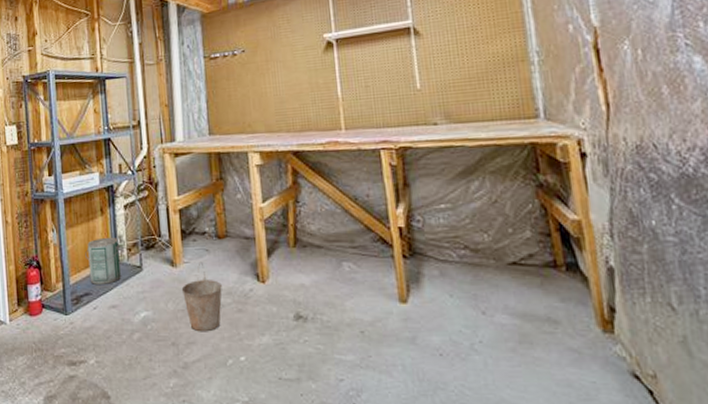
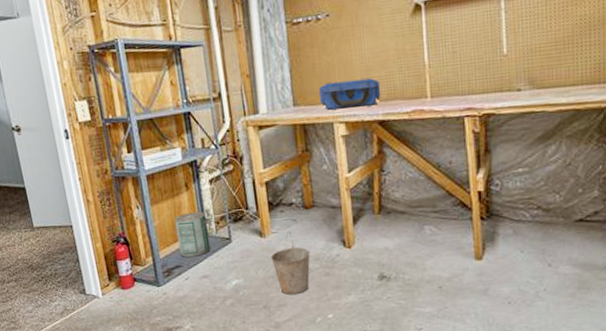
toolbox: none [234,110,294,140] -> present [319,78,380,110]

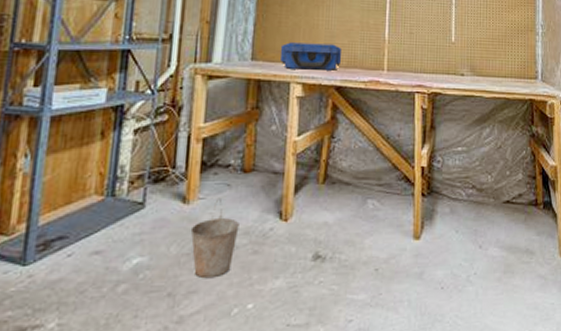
paint can: present [173,211,211,258] -> none [68,166,119,227]

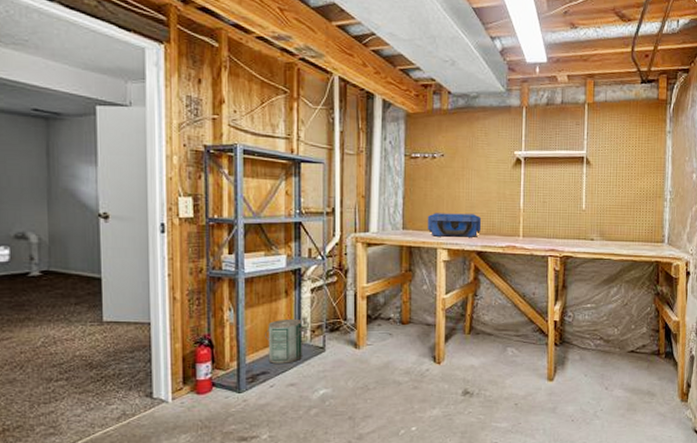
paint can: none [68,166,119,227] -> present [265,318,303,365]
bucket: present [190,197,239,279] -> none [362,344,401,407]

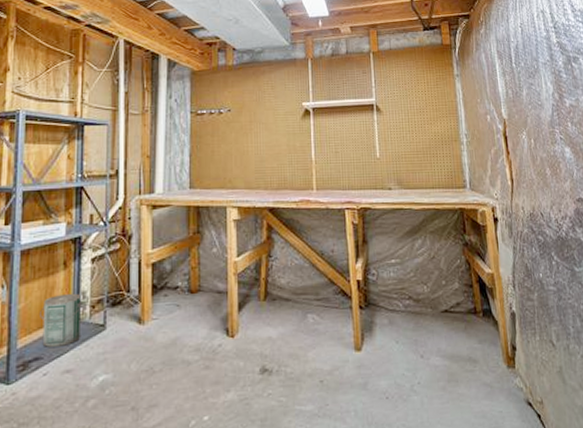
toolbox: present [428,213,481,237] -> none [216,168,272,194]

